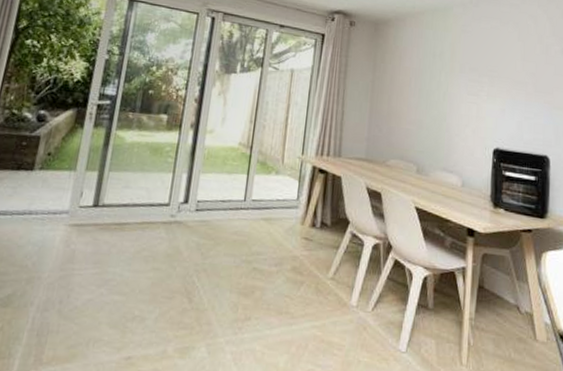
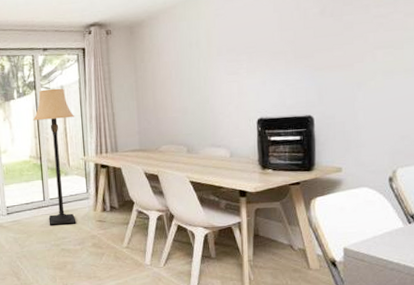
lamp: none [245,69,301,237] -> present [32,88,77,226]

